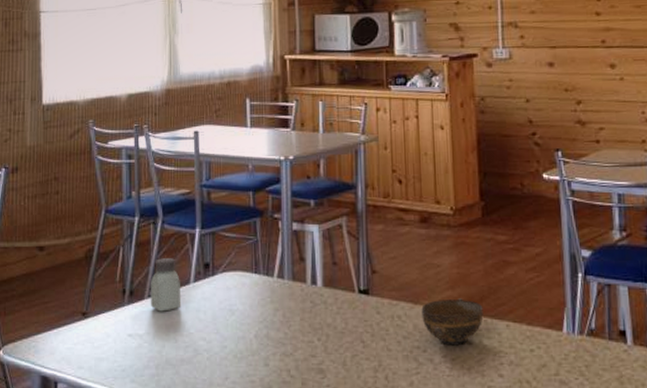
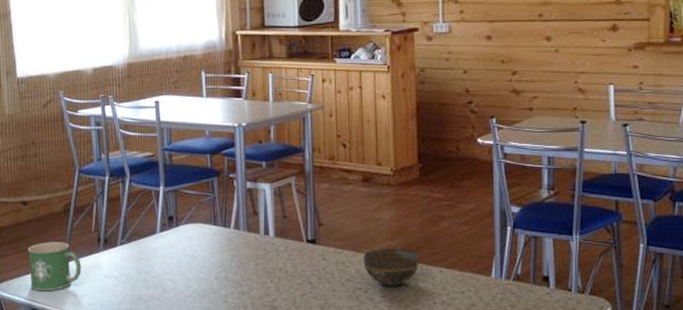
mug: none [41,294,102,355] -> present [28,242,82,292]
saltshaker: present [150,258,180,312] -> none [121,212,149,257]

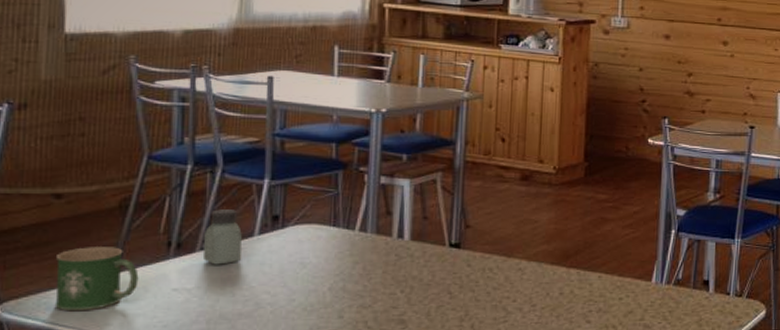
saltshaker: none [121,212,149,257] -> present [203,209,242,265]
cup: present [363,248,419,287] -> none [514,252,577,294]

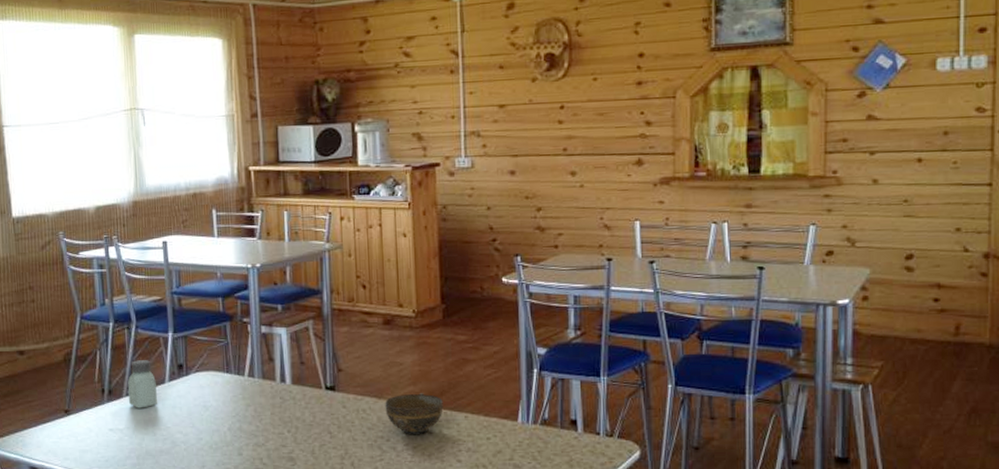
mug: present [54,247,139,312] -> none [25,394,84,448]
cup: none [514,252,577,294] -> present [385,393,443,434]

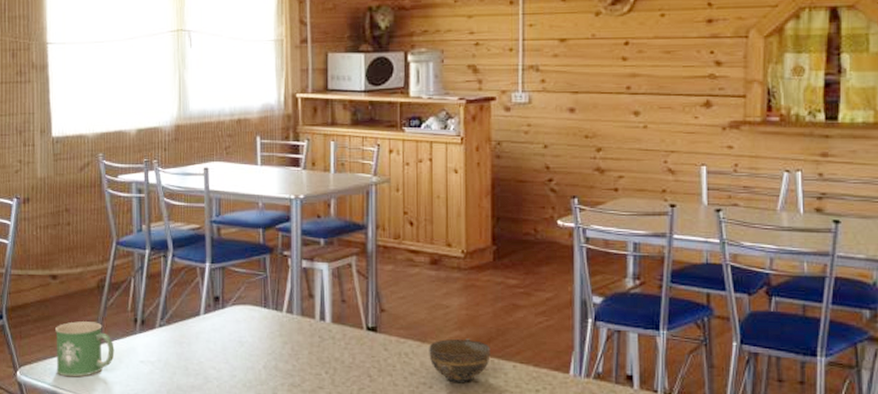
mug: none [25,394,84,448] -> present [56,321,115,377]
saltshaker: present [127,360,157,408] -> none [161,290,191,341]

